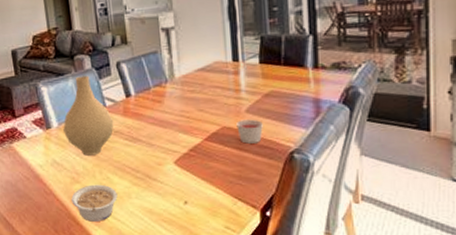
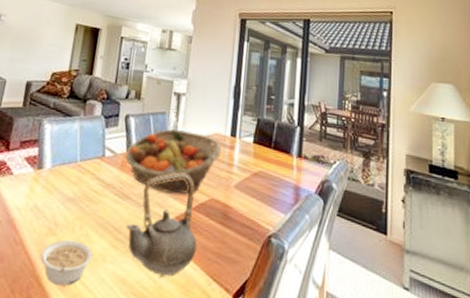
vase: present [63,75,114,156] -> none [54,120,109,207]
fruit basket: none [125,64,226,130] -> present [125,129,222,194]
teapot: none [142,108,216,203] -> present [126,173,197,276]
candle: present [236,119,263,144] -> none [224,194,248,221]

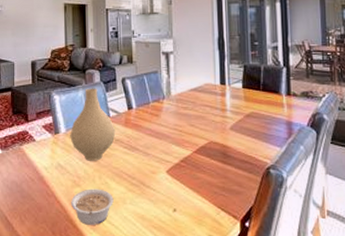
vase: none [54,120,109,207] -> present [70,88,116,161]
fruit basket: present [125,129,222,194] -> none [127,85,214,141]
teapot: present [126,173,197,276] -> none [138,123,203,210]

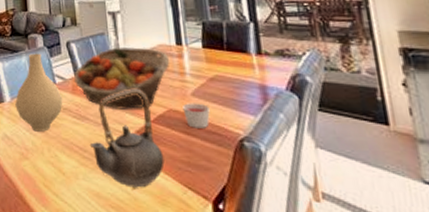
legume: present [71,188,114,225] -> none [20,162,65,202]
fruit basket: none [127,85,214,141] -> present [74,47,170,109]
teapot: none [138,123,203,210] -> present [89,89,165,188]
candle: none [222,136,244,158] -> present [183,103,210,128]

